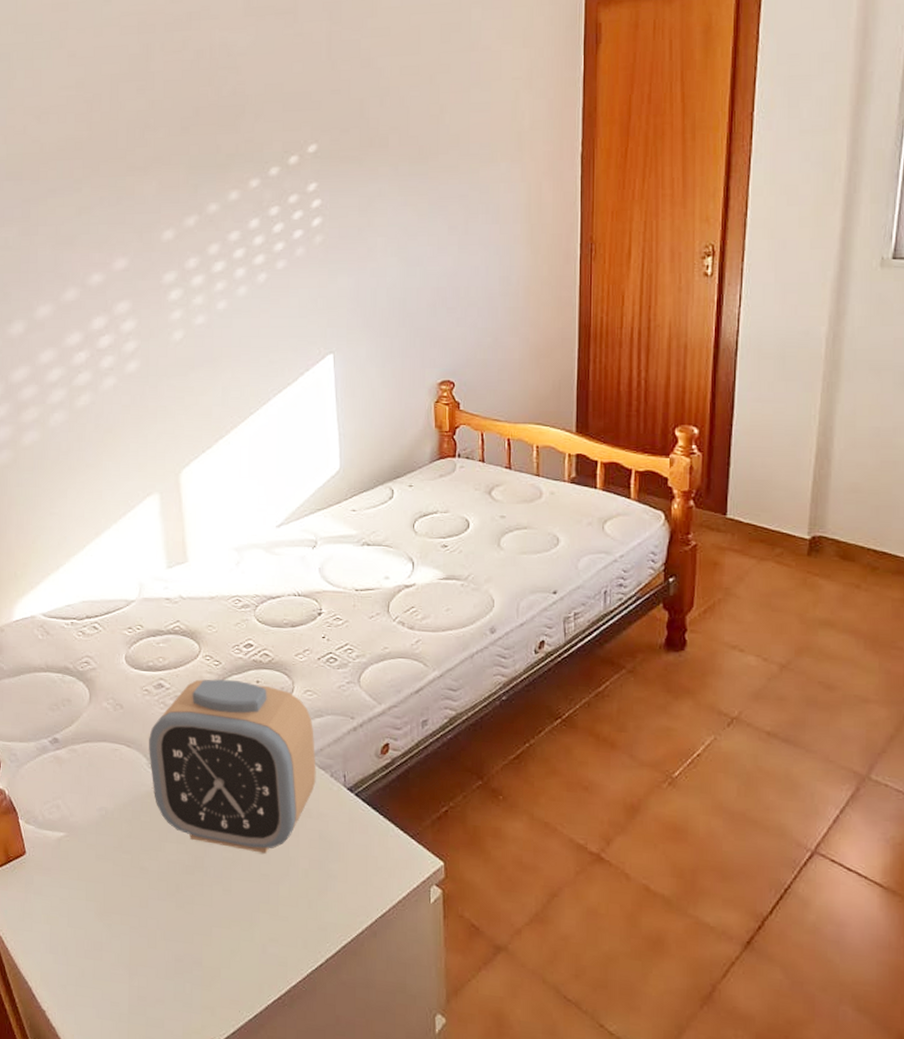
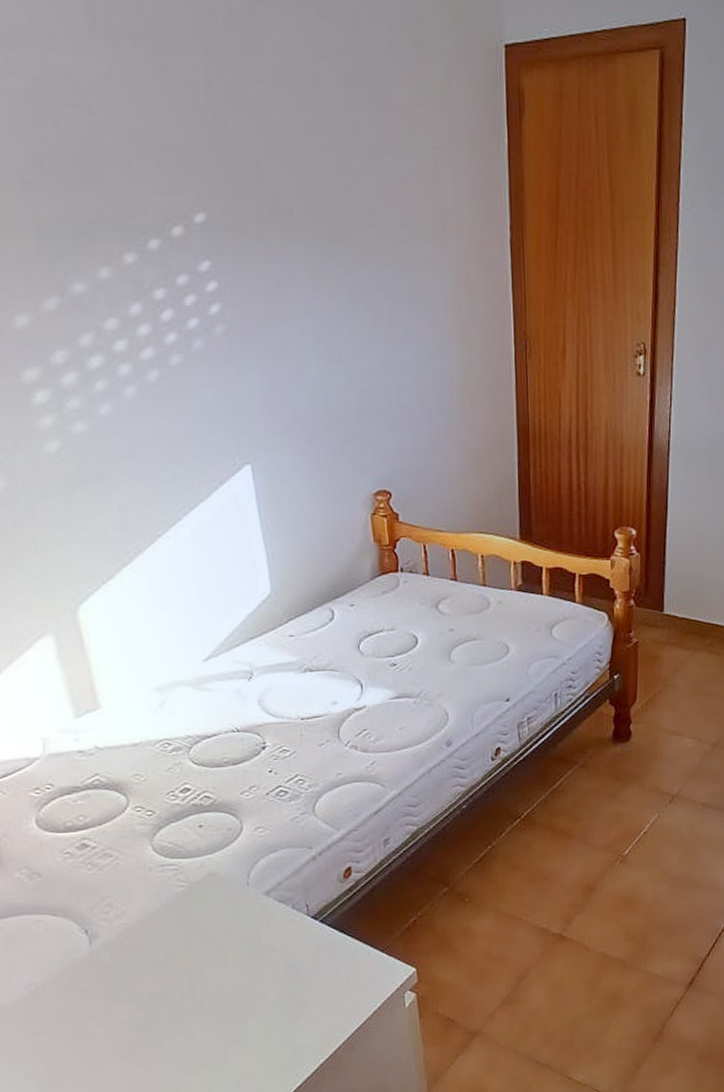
alarm clock: present [149,679,316,854] -> none [78,828,277,997]

